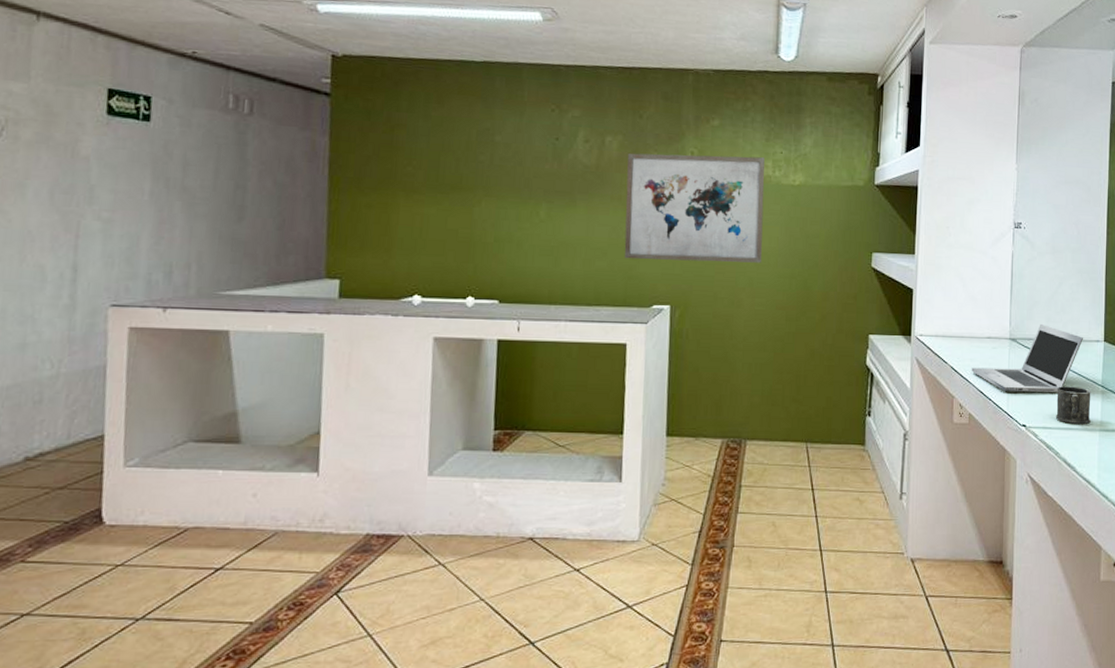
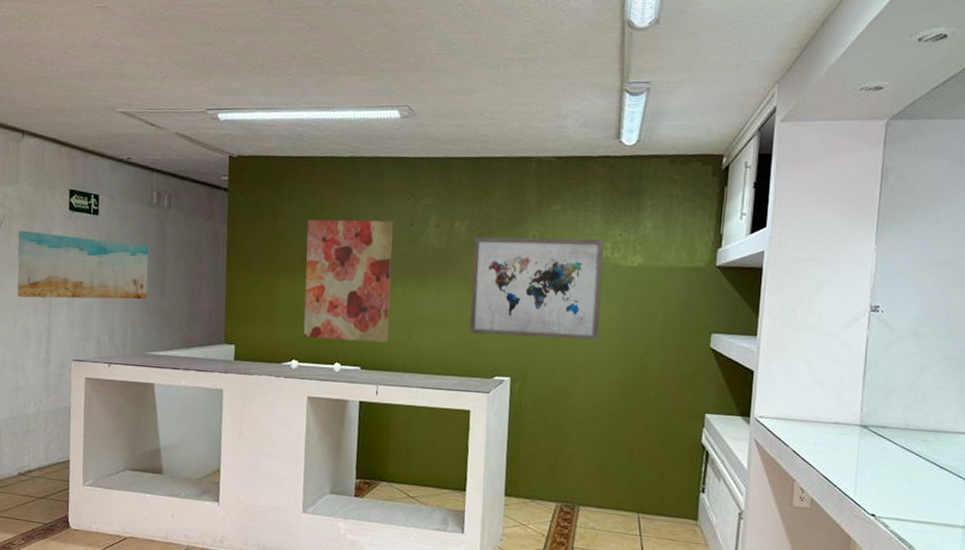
wall art: none [25,139,223,227] -> present [17,230,149,300]
wall art: none [427,131,536,272] -> present [303,219,393,343]
laptop: present [971,324,1084,393] -> none [815,412,949,484]
mug: present [1055,386,1091,425] -> none [910,477,955,520]

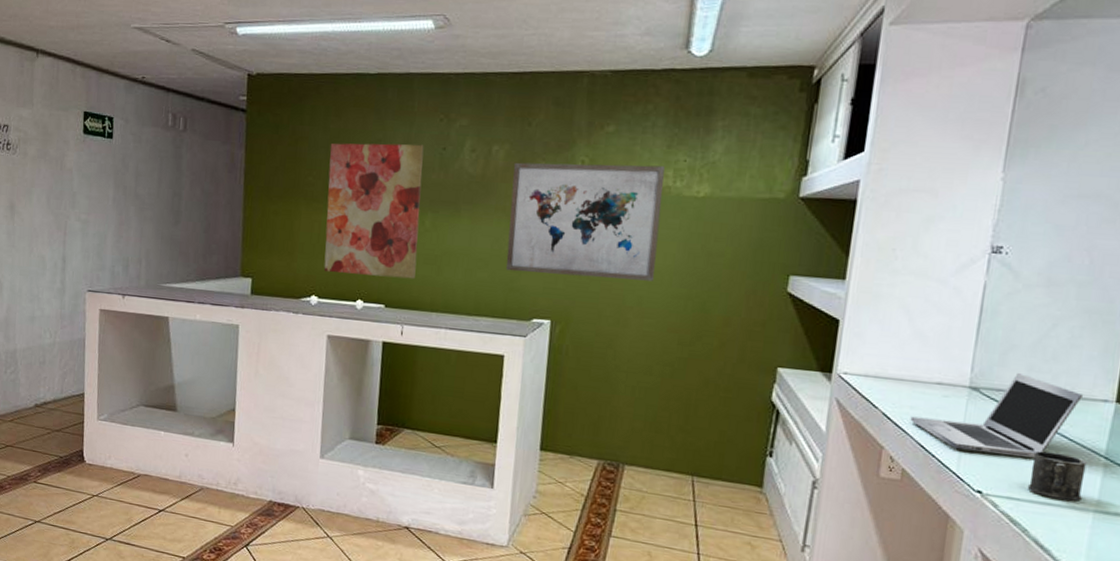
wall art: present [17,230,149,300] -> none [32,154,164,229]
laptop: none [815,412,949,484] -> present [910,373,1084,458]
mug: none [910,477,955,520] -> present [1027,451,1087,502]

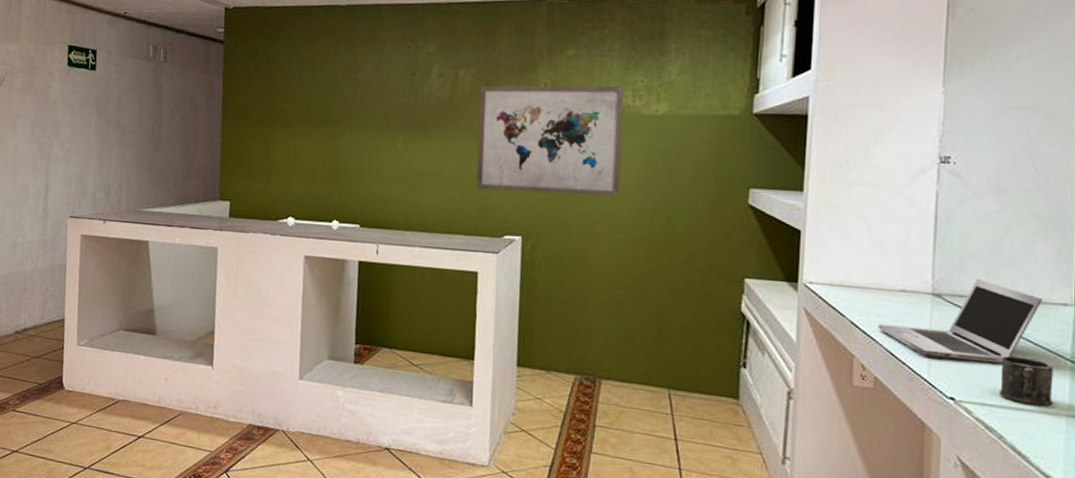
wall art: present [324,143,424,279] -> none [300,70,394,199]

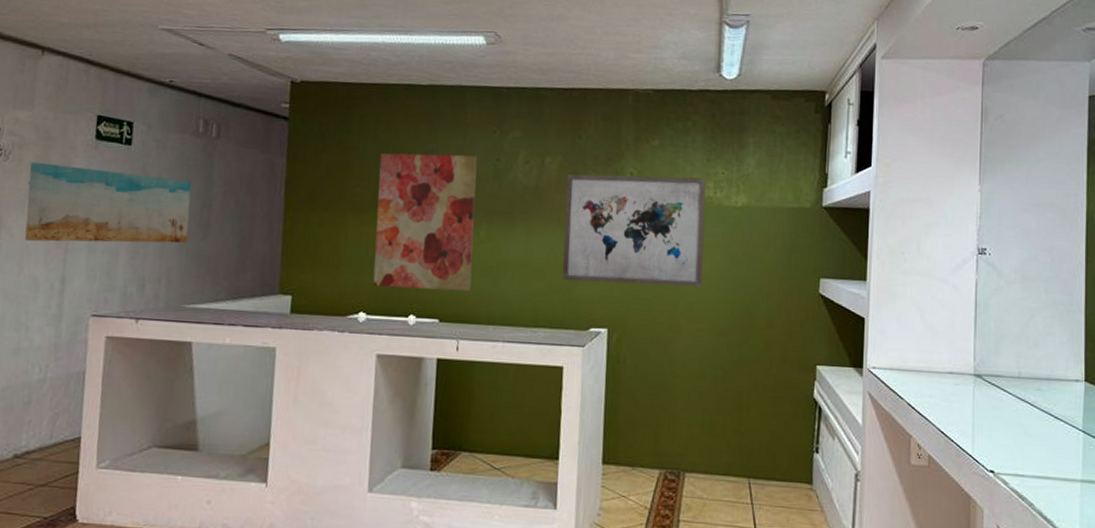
wall art: none [17,87,145,155] -> present [24,161,192,243]
wall art: none [300,70,394,199] -> present [373,153,478,292]
laptop: present [878,279,1044,363] -> none [930,360,1061,437]
mug: present [998,356,1054,407] -> none [1028,429,1070,474]

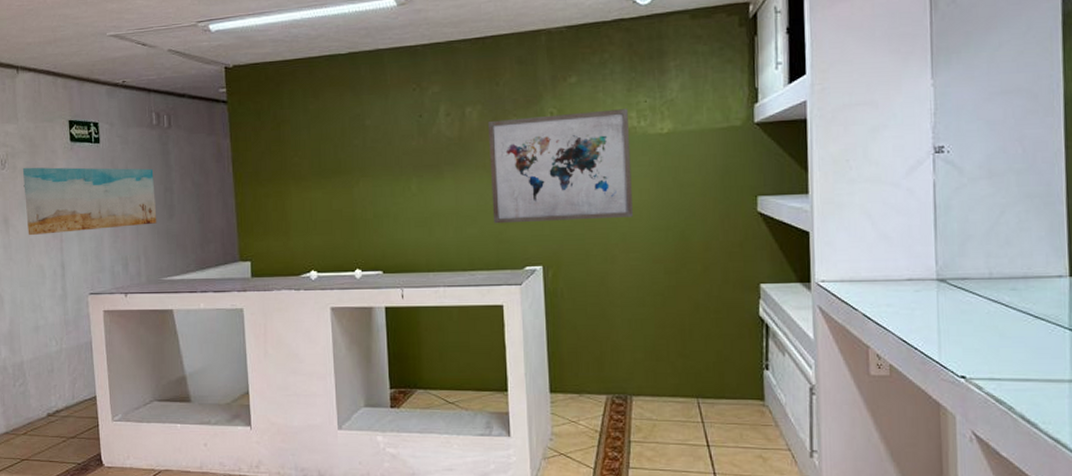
wall art: present [373,153,478,292] -> none [311,114,408,247]

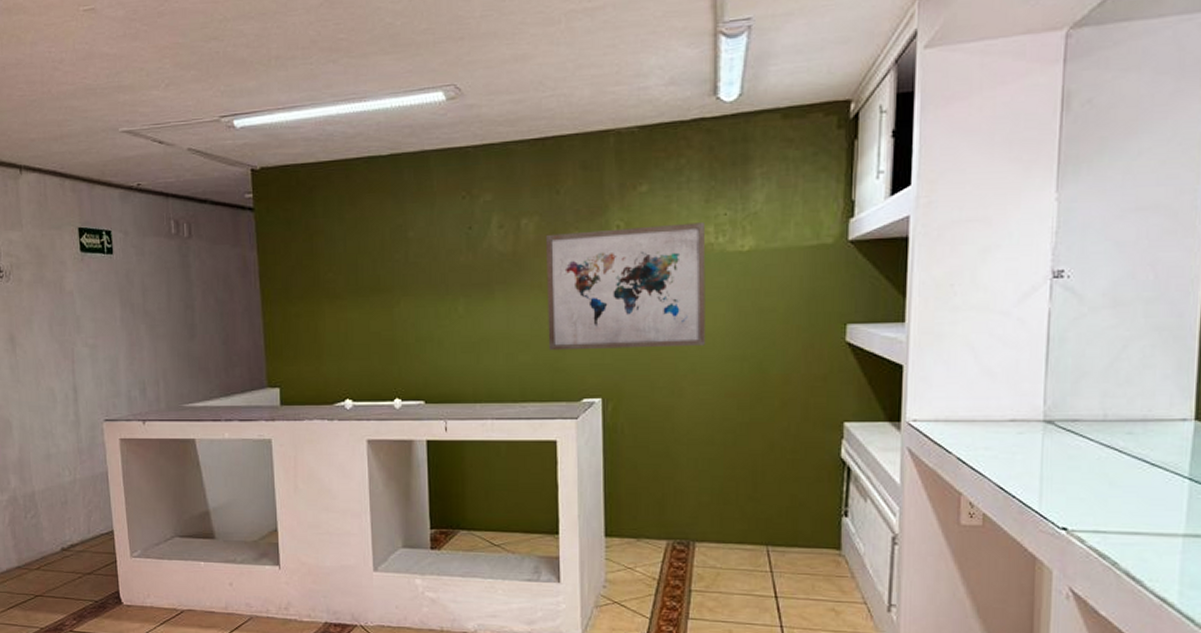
wall art: present [22,167,157,236] -> none [28,279,177,356]

